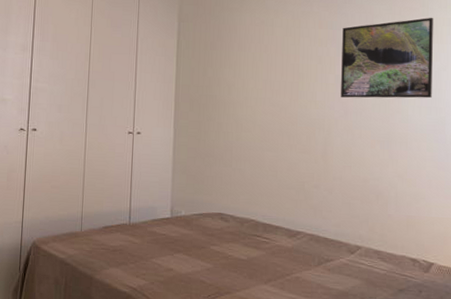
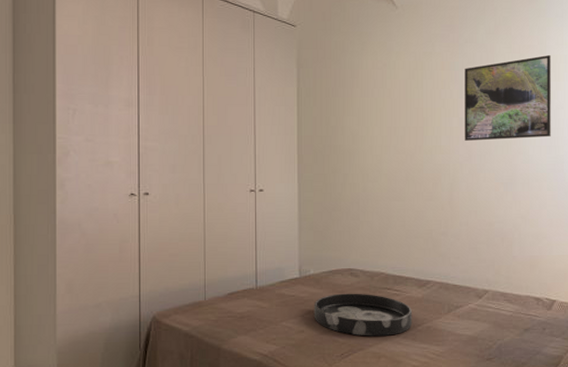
tray: none [183,236,282,282] -> present [313,293,413,336]

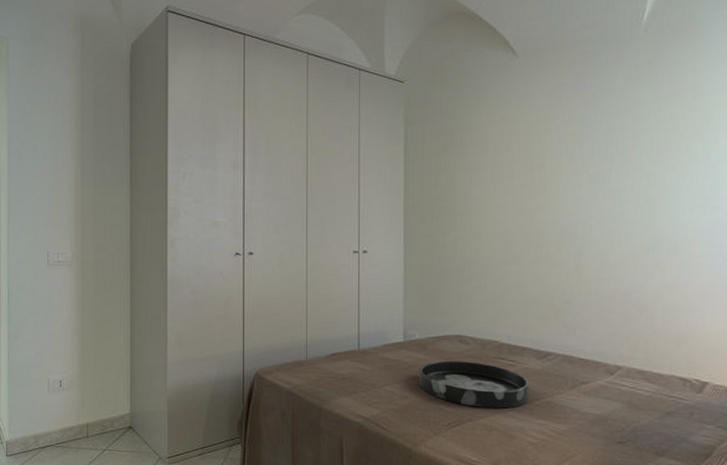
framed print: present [464,54,551,142] -> none [596,100,709,201]

